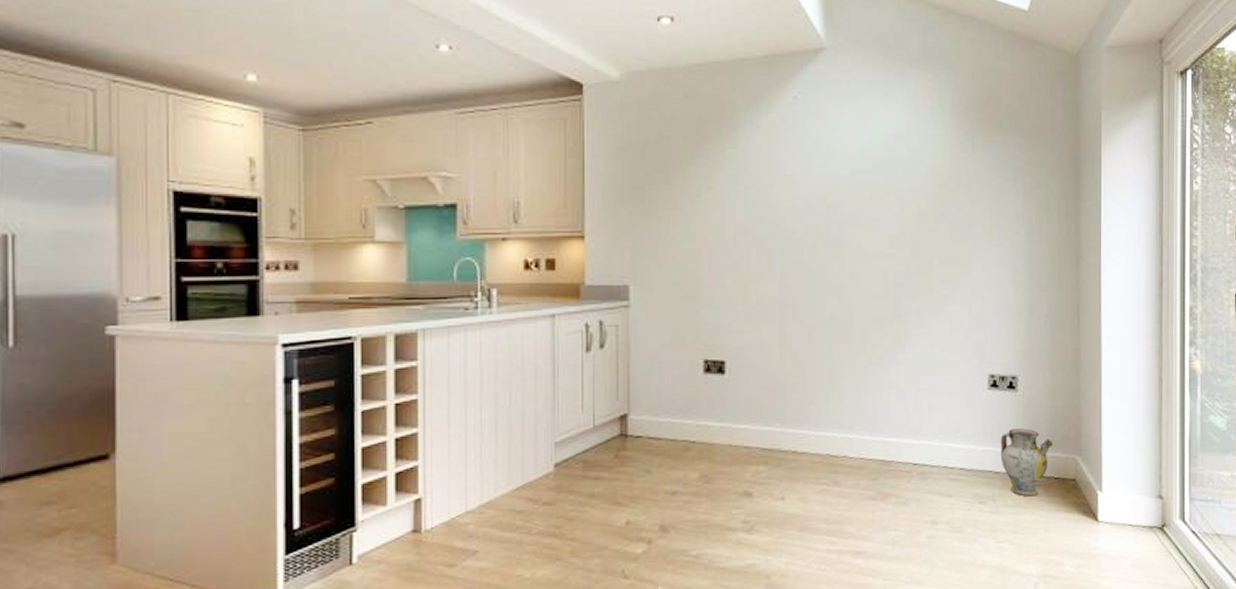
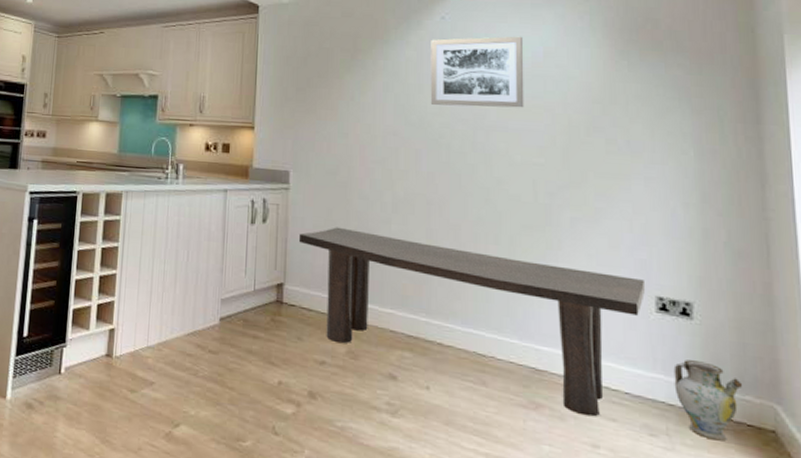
bench: none [642,343,980,497] -> present [298,227,646,417]
wall art: none [783,117,877,198] -> present [430,36,524,108]

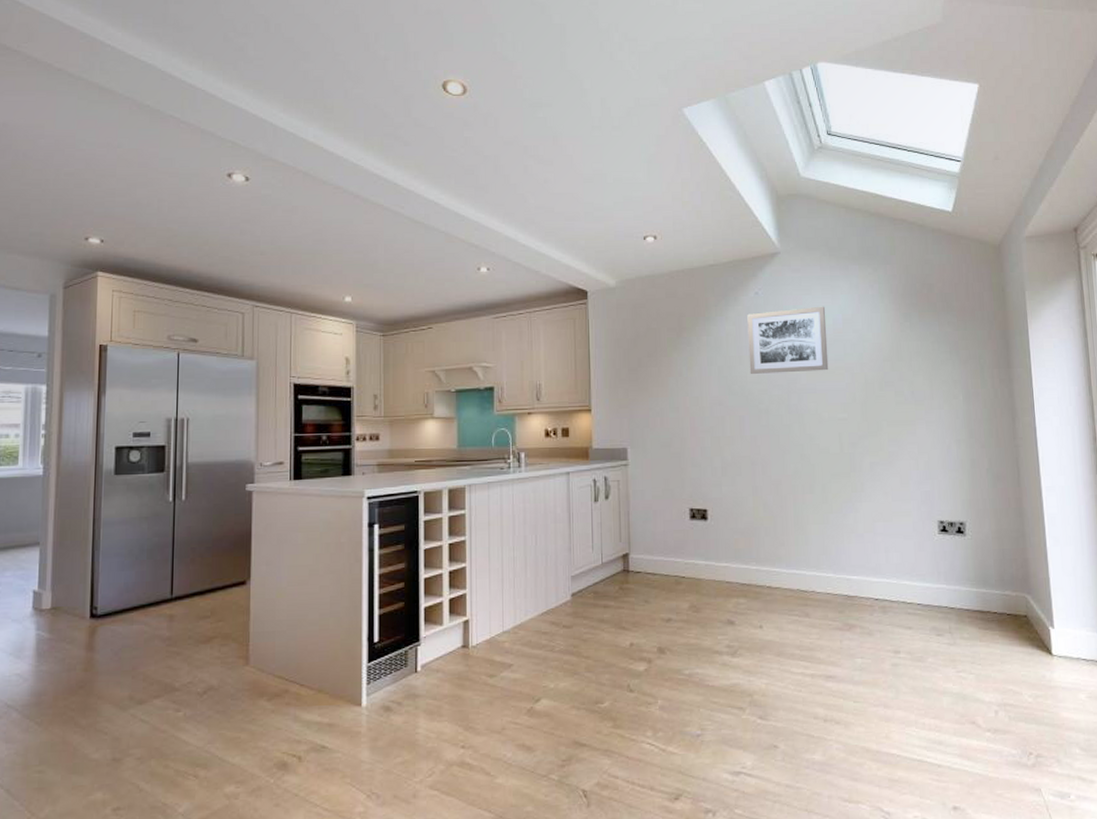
bench: present [298,227,646,417] -> none [639,495,930,629]
ceramic jug: present [673,360,743,441] -> none [953,569,1003,631]

